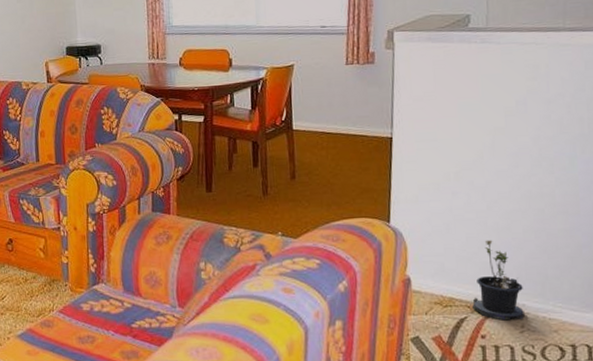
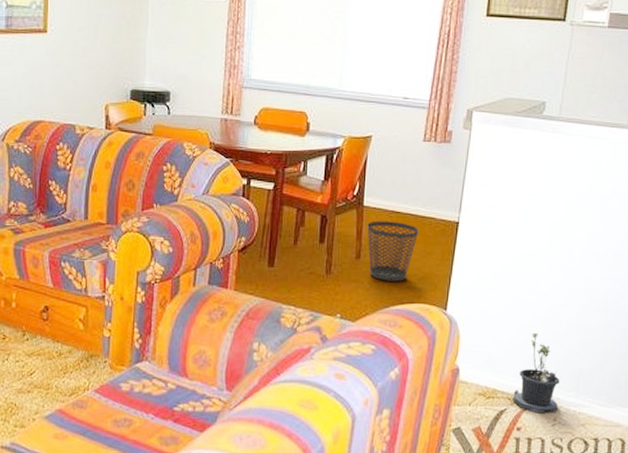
wastebasket: none [298,141,352,199] -> present [367,221,420,281]

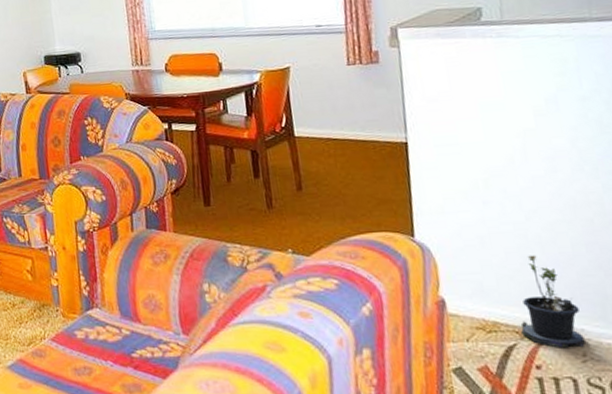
wastebasket: present [367,221,420,281] -> none [302,148,364,211]

